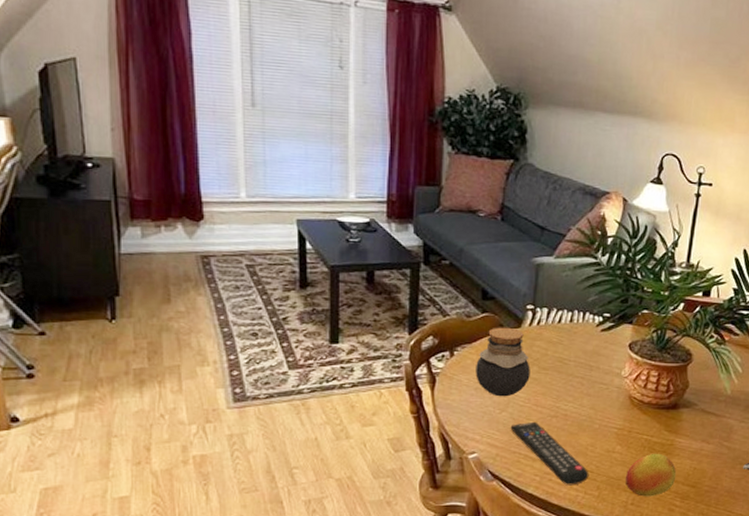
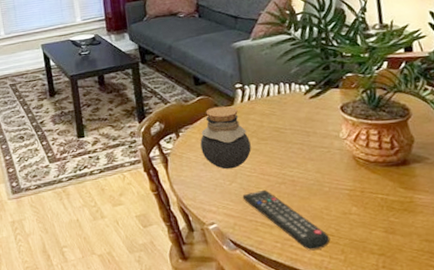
fruit: present [625,453,677,497] -> none [369,211,426,259]

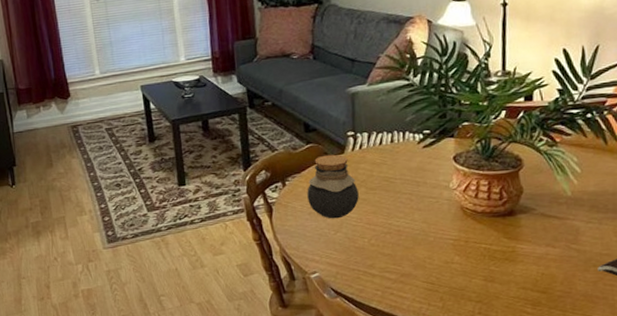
remote control: present [242,189,331,251] -> none [346,239,431,298]

